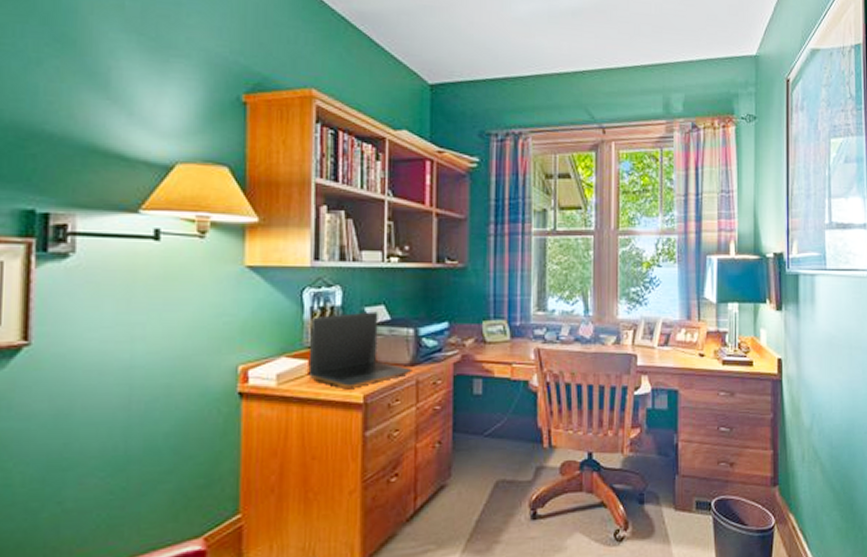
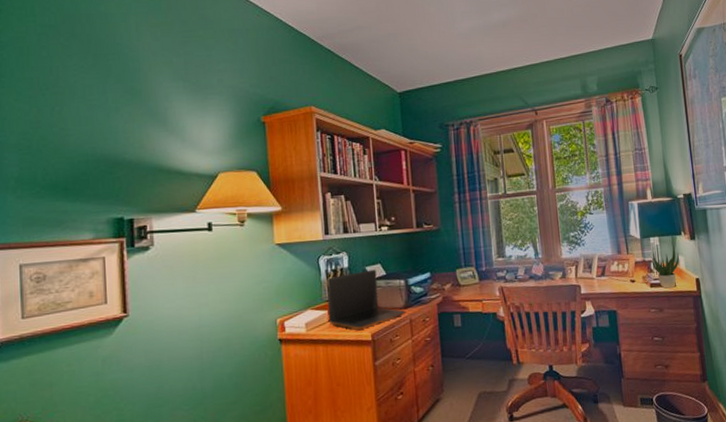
potted plant: none [727,315,760,369] -> present [651,245,679,289]

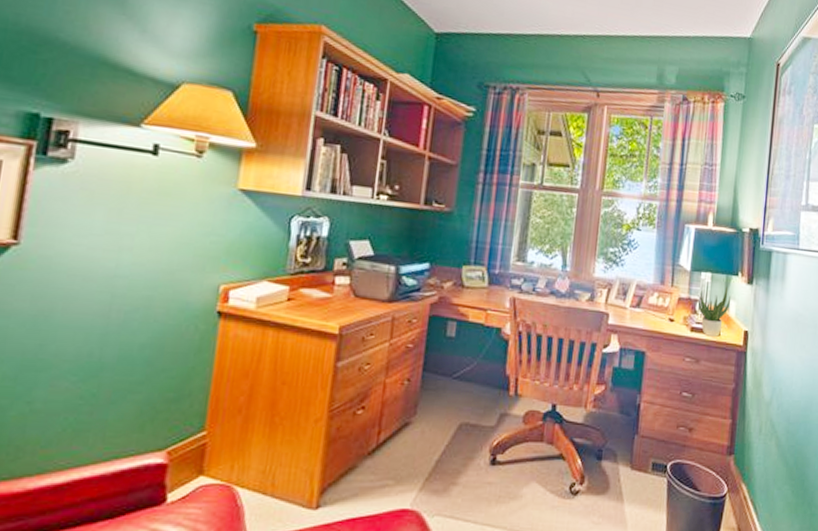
laptop computer: present [327,269,406,331] -> none [287,245,390,319]

